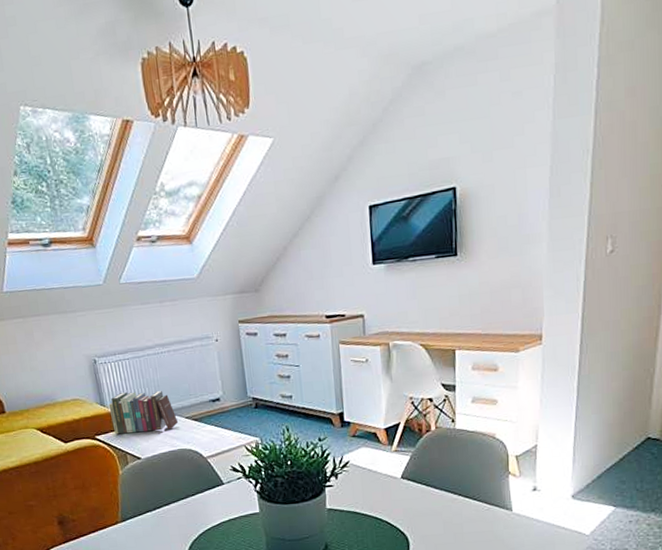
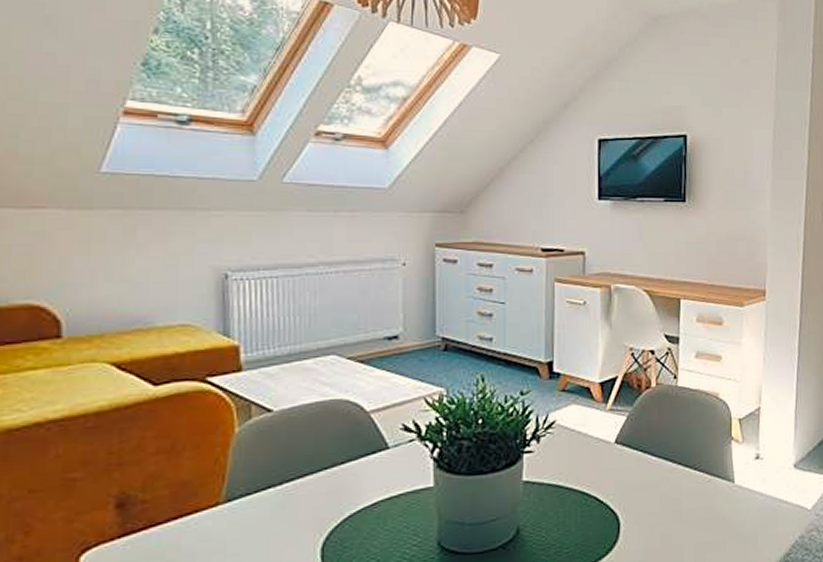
books: present [108,390,179,435] -> none [235,320,337,377]

